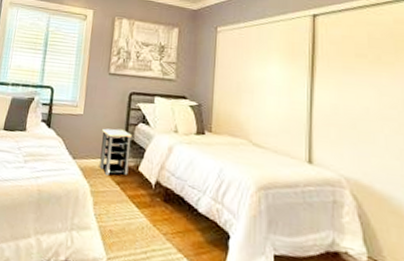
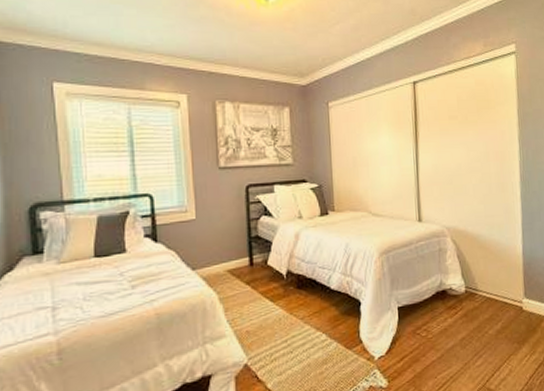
side table: present [99,128,132,177] -> none [221,226,257,279]

